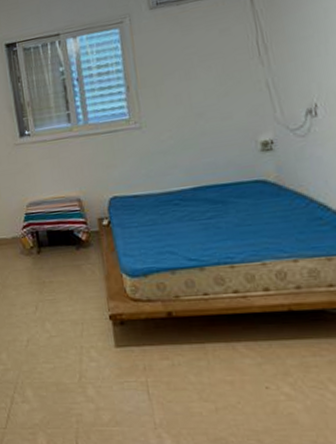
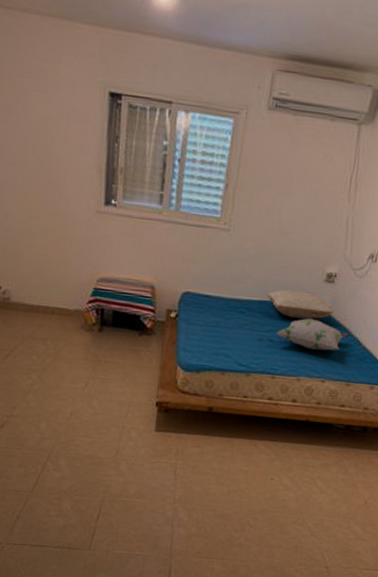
pillow: none [198,167,283,199] -> present [266,289,334,320]
decorative pillow: none [222,193,312,228] -> present [277,318,350,351]

